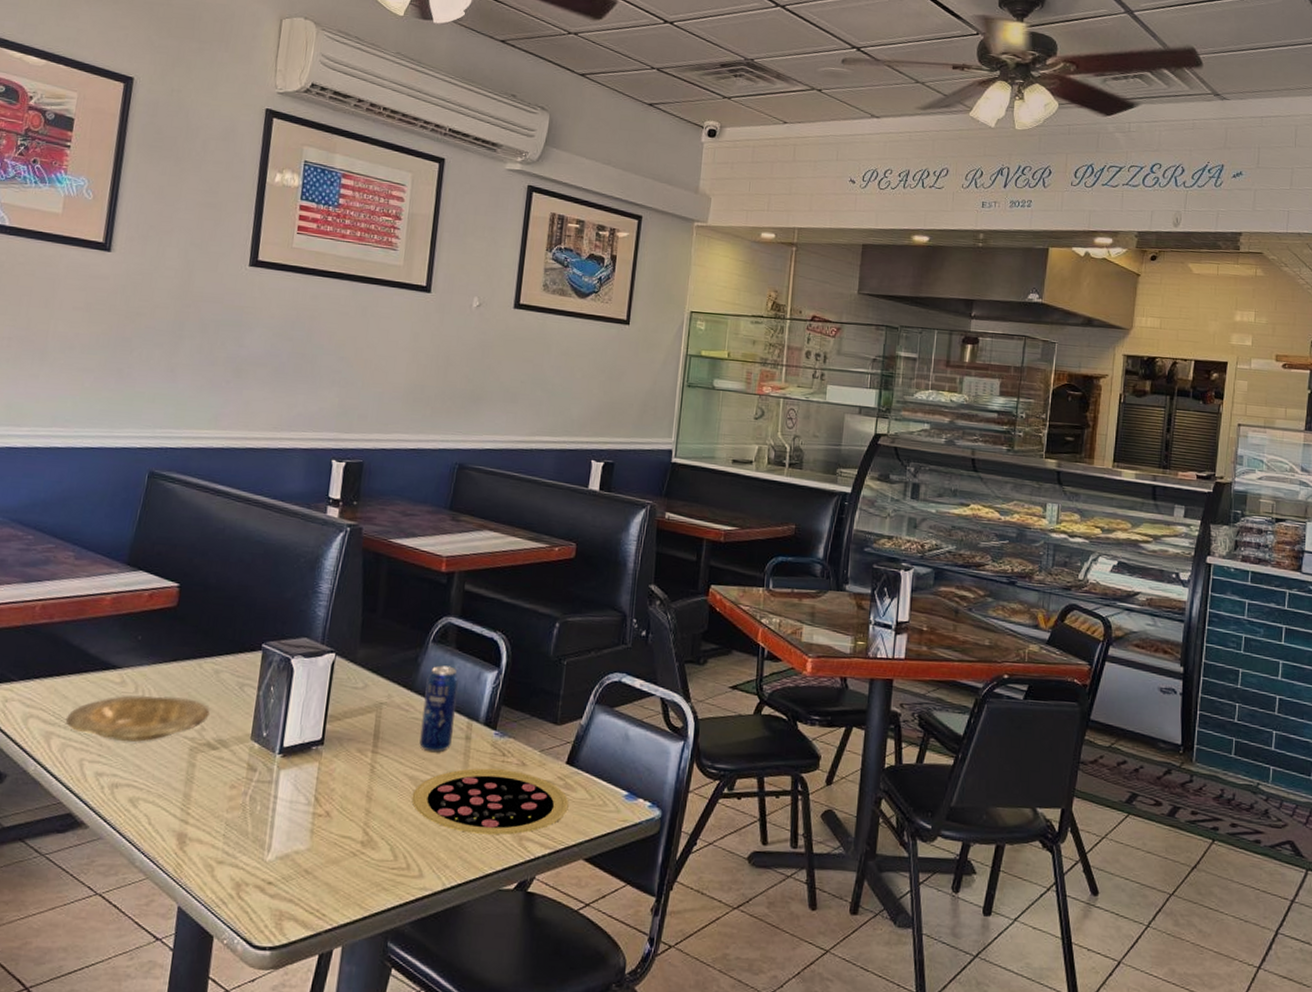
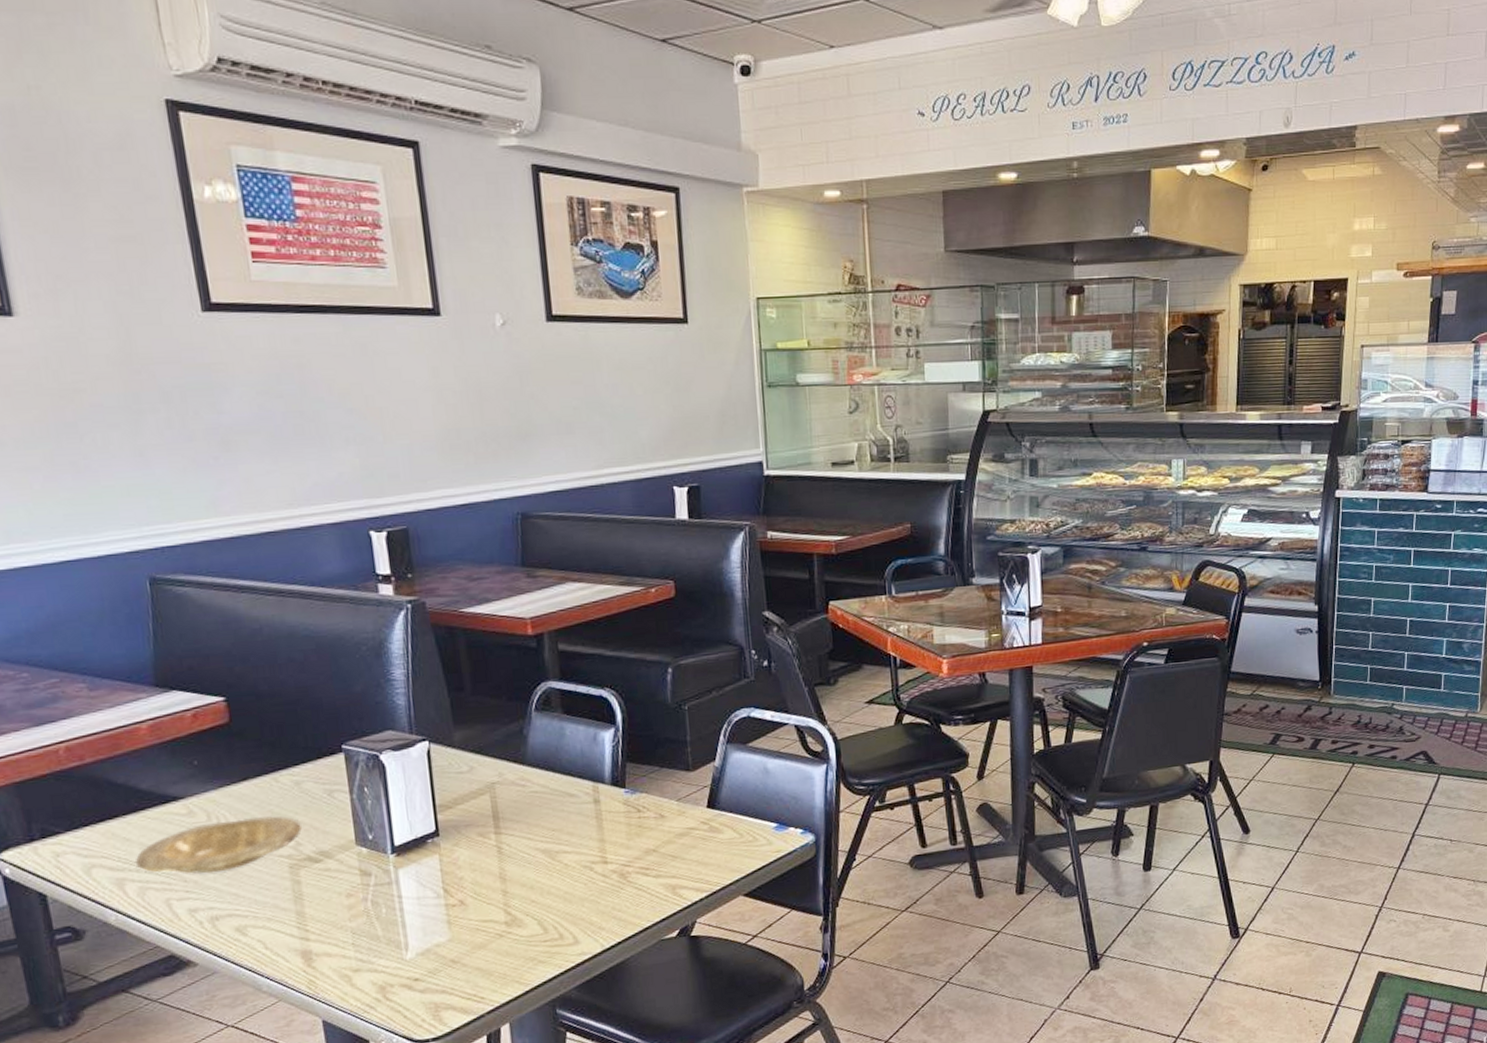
pizza: present [411,768,569,835] -> none [549,824,718,893]
beverage can: present [419,665,460,753] -> none [538,732,580,823]

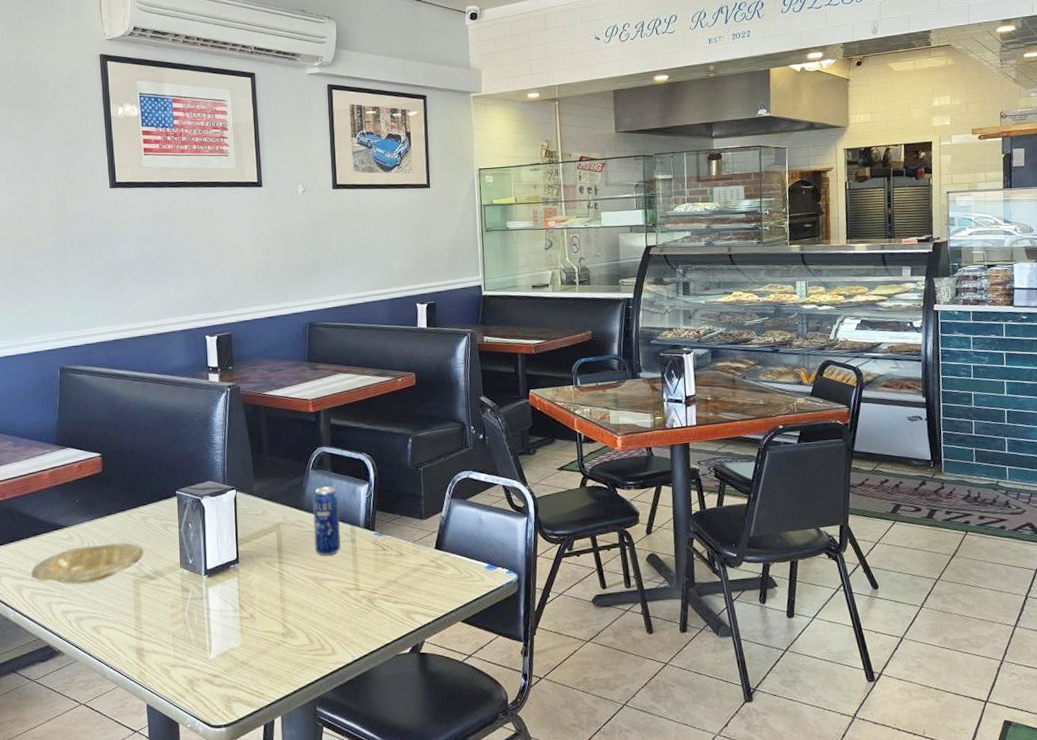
beverage can: none [538,732,580,823] -> present [312,486,341,556]

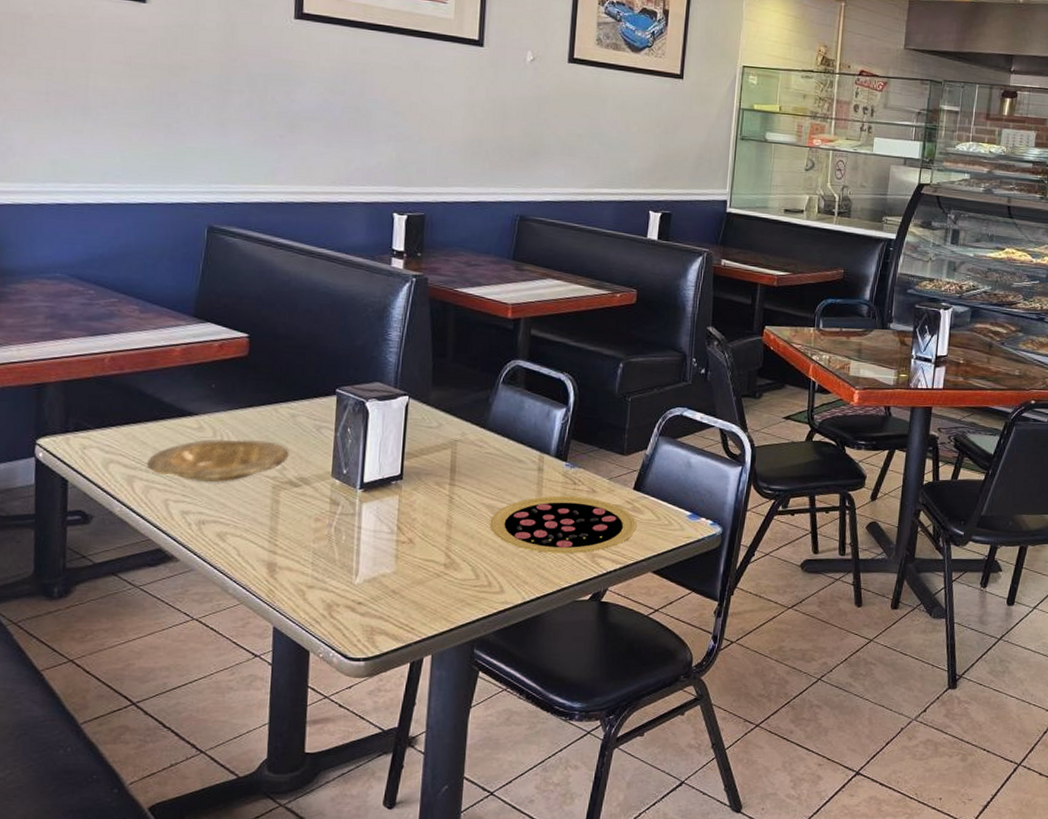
beverage can: present [312,486,341,556] -> none [494,405,530,483]
pizza: none [316,560,443,614] -> present [490,495,637,554]

